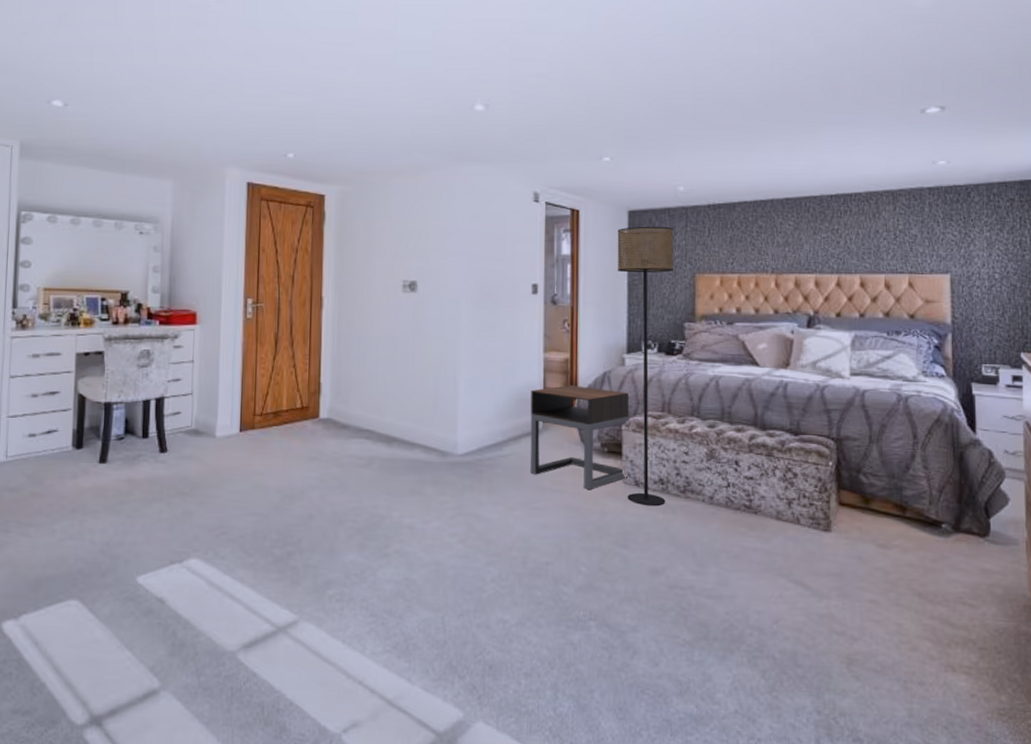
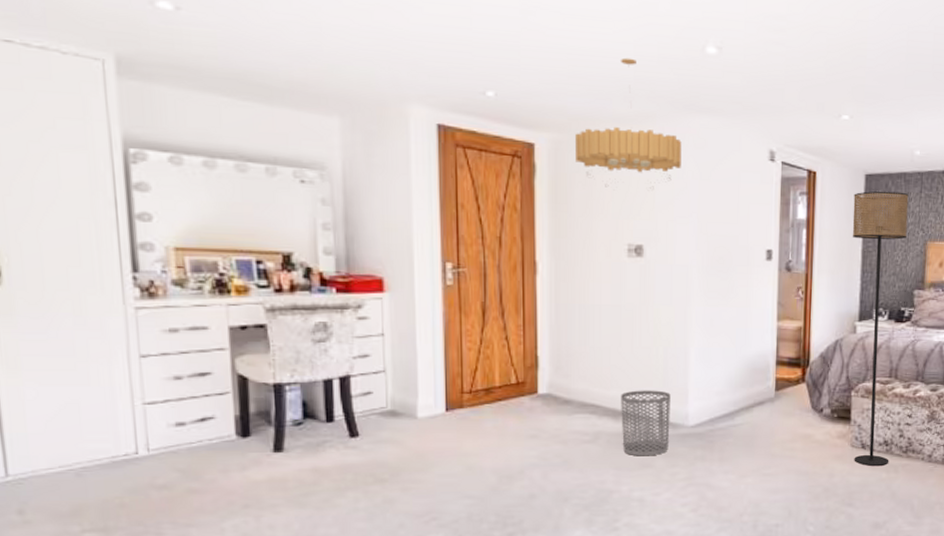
chandelier: none [358,119,452,232] -> present [574,57,682,190]
waste bin: none [393,417,441,483] -> present [621,390,671,456]
nightstand: present [530,385,630,489] -> none [762,354,860,454]

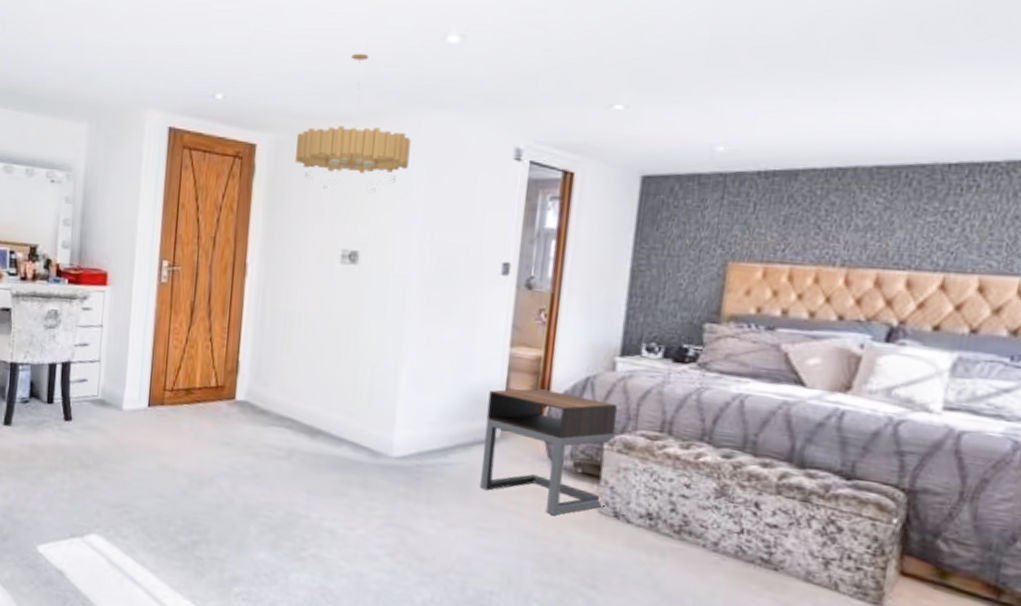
waste bin: present [621,390,671,456] -> none [317,408,375,484]
nightstand: none [762,354,860,454] -> present [480,388,618,515]
floor lamp: present [852,191,909,467] -> none [601,196,704,545]

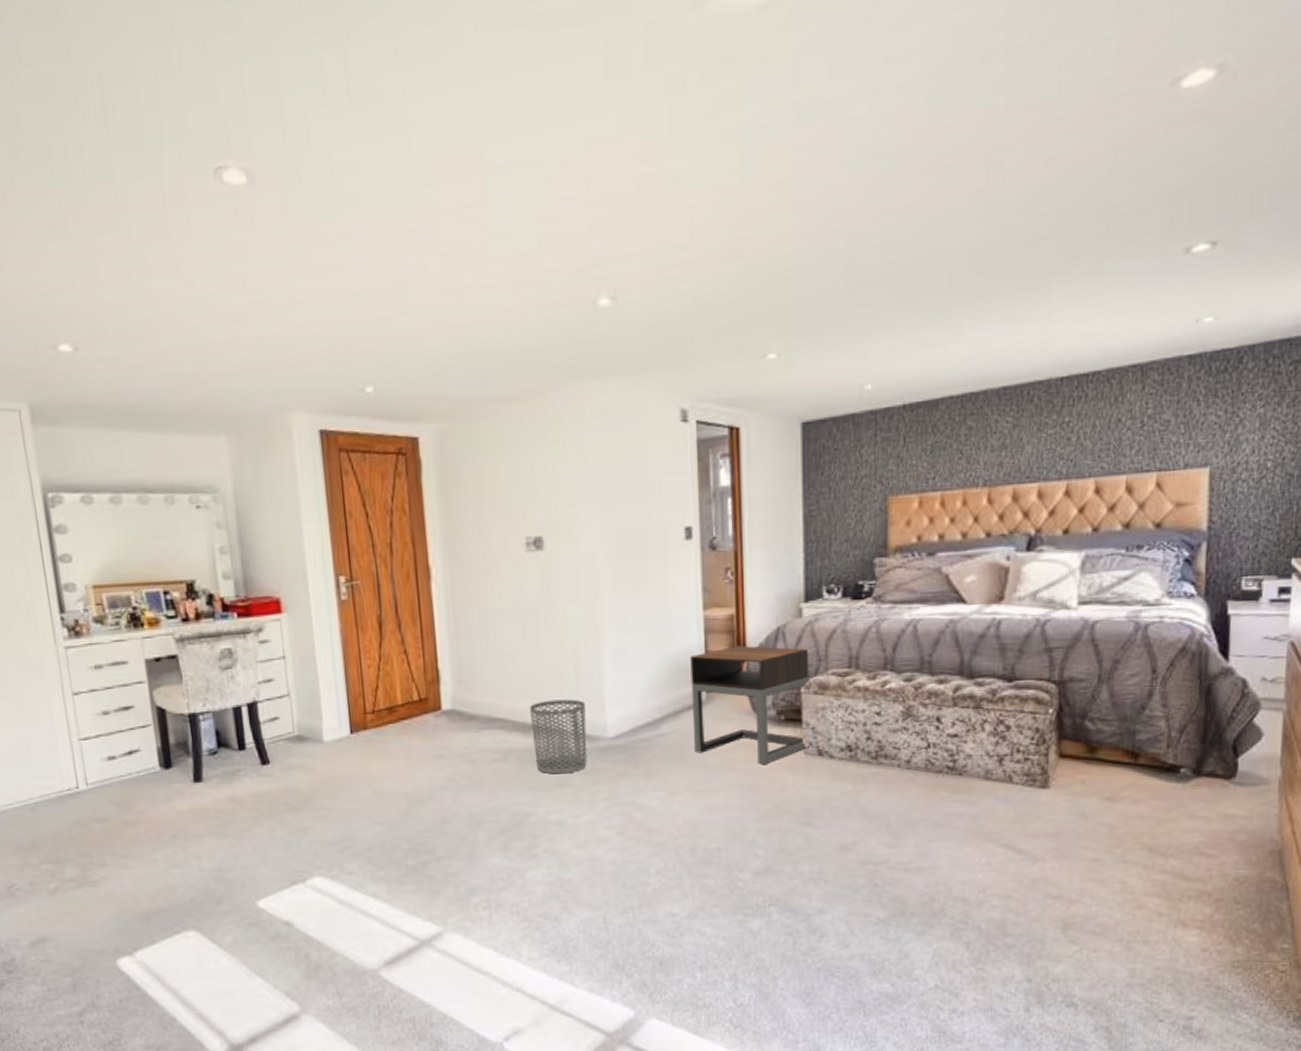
chandelier: present [295,53,411,192] -> none [459,326,579,476]
waste bin: none [317,408,375,484] -> present [530,699,587,774]

